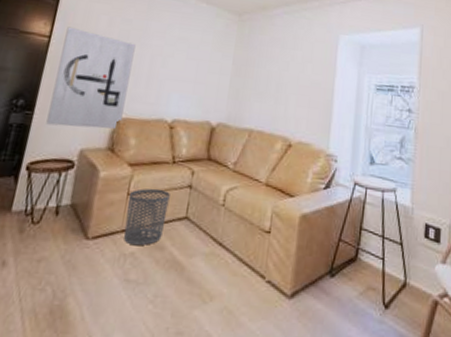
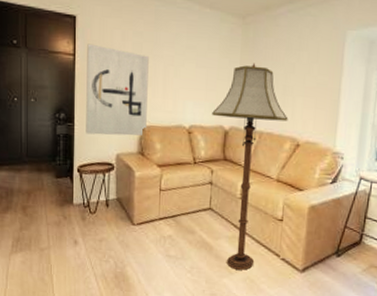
waste bin: present [123,188,170,246] -> none [161,185,195,231]
floor lamp: none [199,58,281,298] -> present [212,63,288,270]

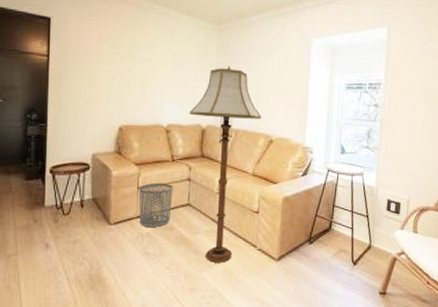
wall art: present [86,43,149,136] -> none [59,45,126,136]
waste bin: none [161,185,195,231] -> present [138,182,173,228]

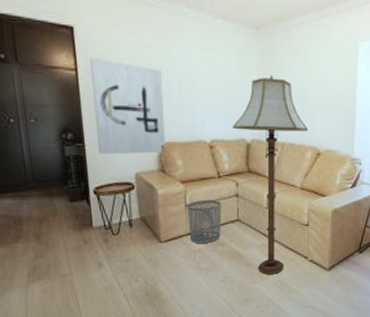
wall art: none [59,45,126,136] -> present [90,57,165,154]

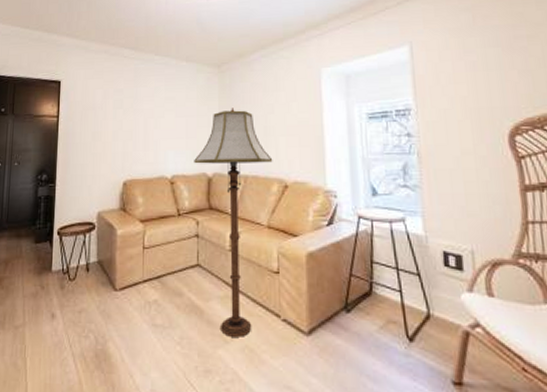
wall art: present [90,57,165,154] -> none [67,105,129,194]
waste bin: present [186,199,222,244] -> none [144,240,180,294]

